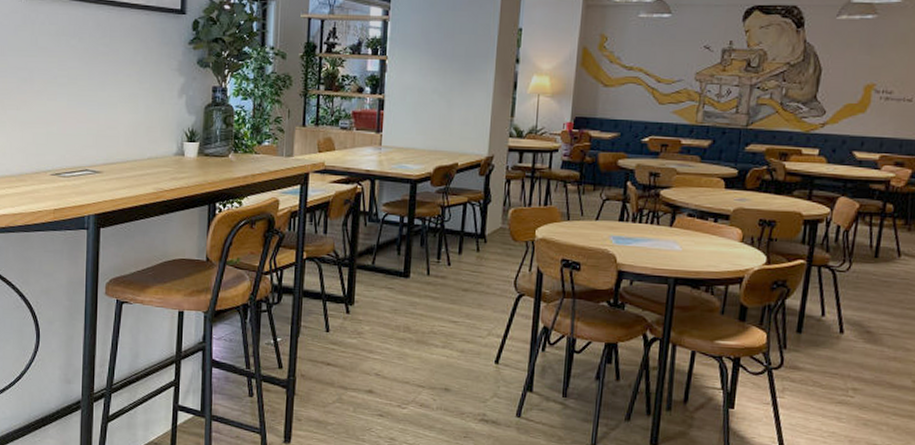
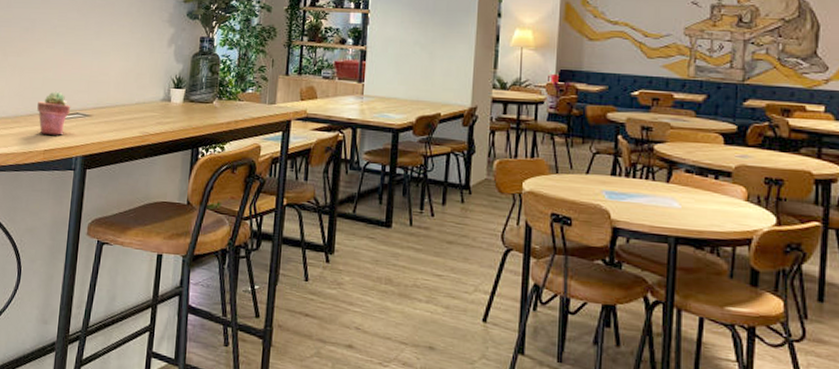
potted succulent: none [43,147,79,193] -> present [37,91,71,135]

